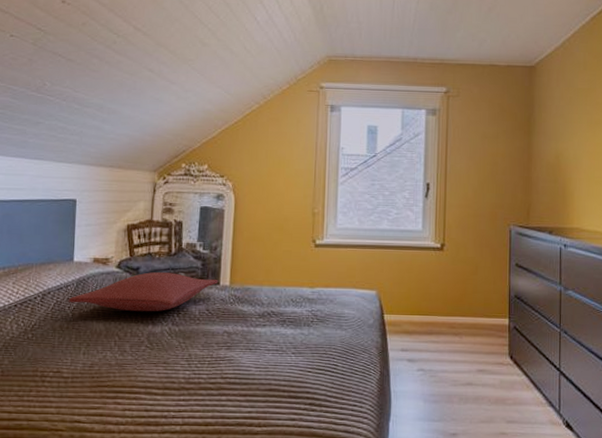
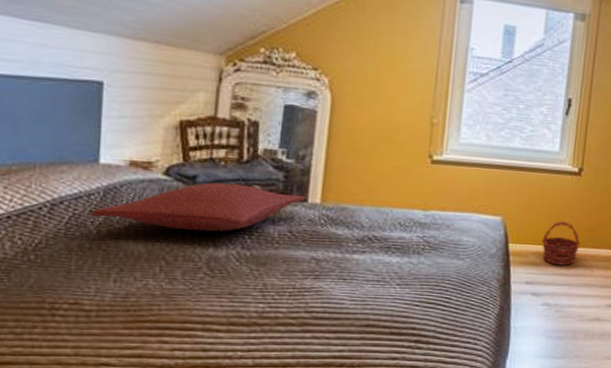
basket: none [412,292,448,333] -> present [541,221,581,266]

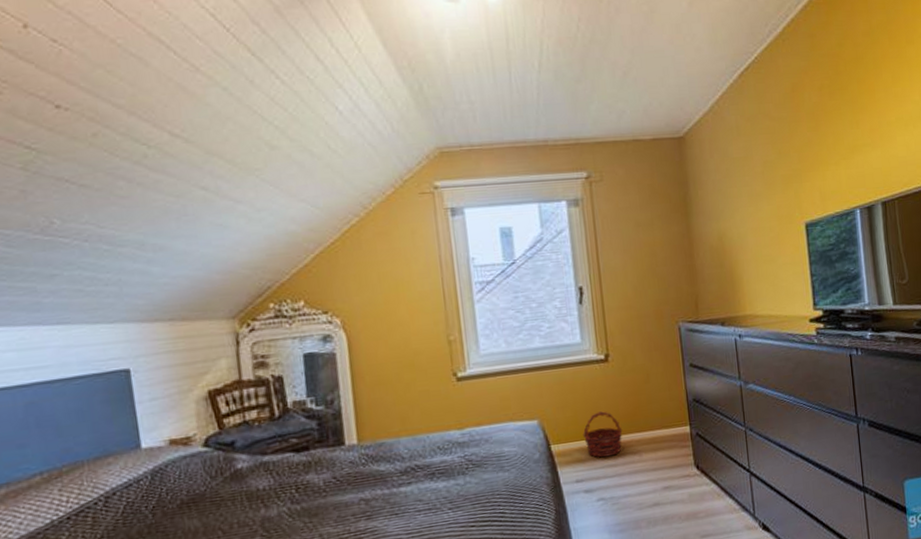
pillow: present [90,182,306,232] -> none [143,439,343,502]

